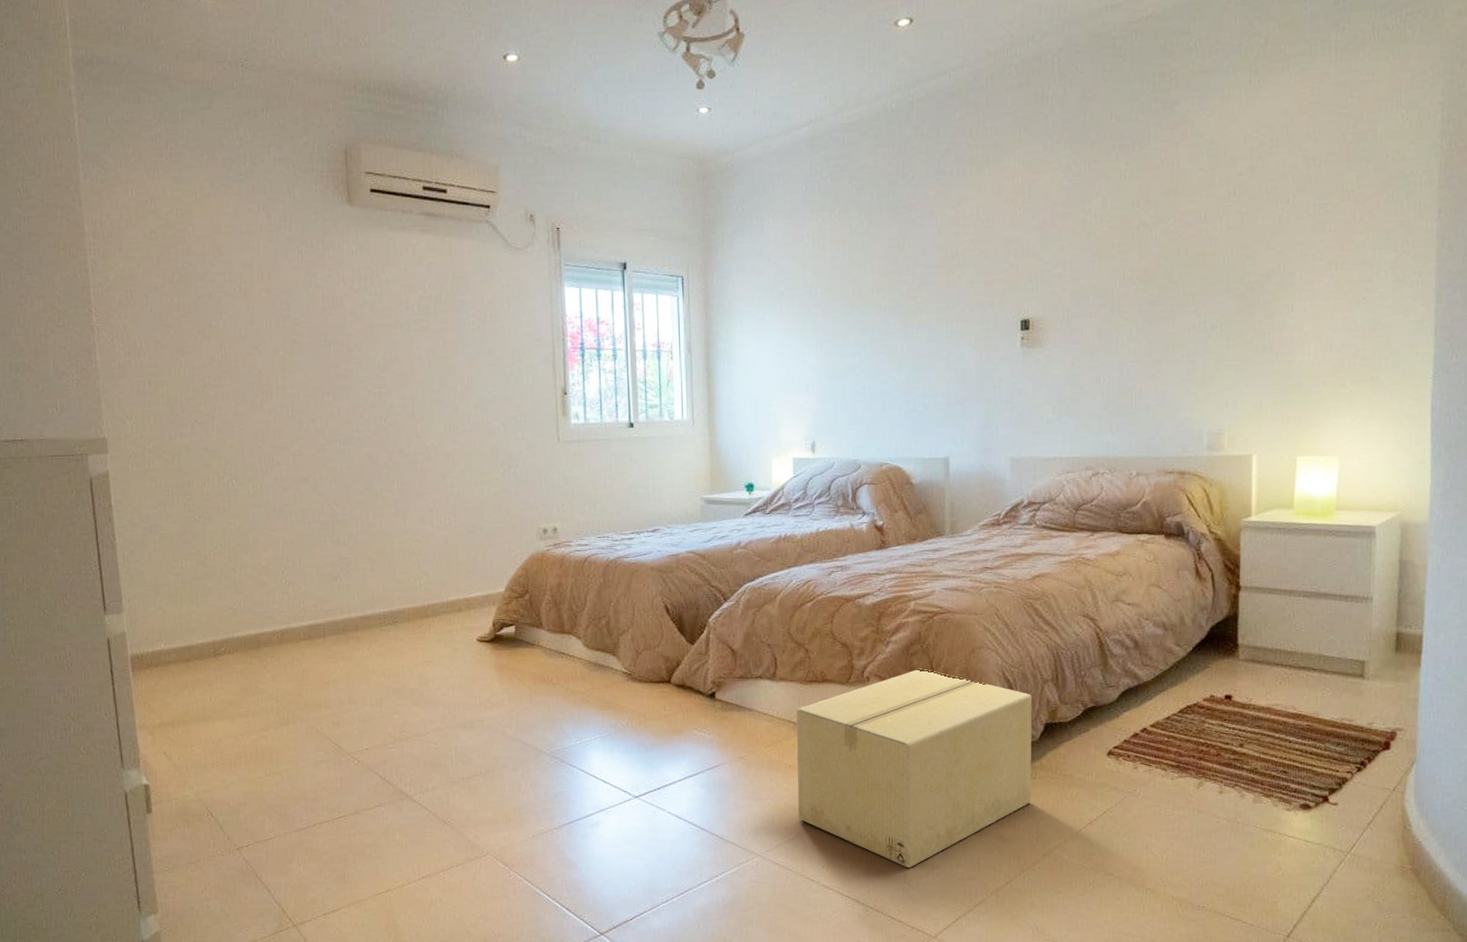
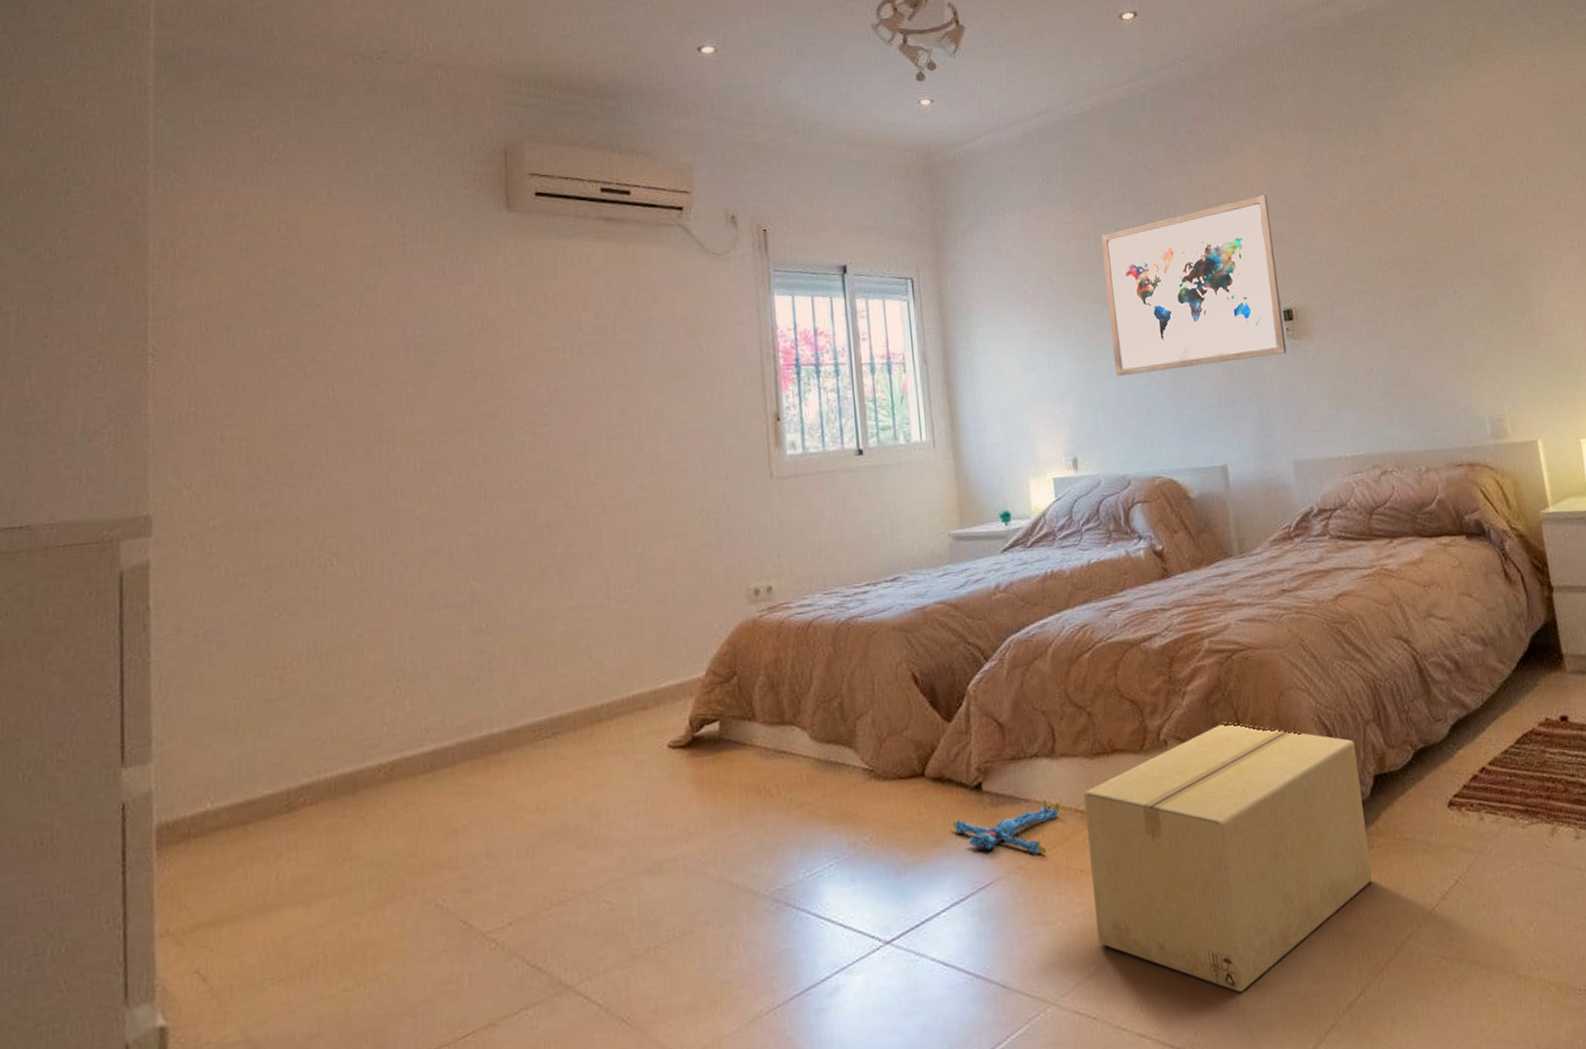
plush toy: none [690,710,778,750] -> present [952,798,1061,855]
wall art: none [856,207,1020,374] -> present [1101,194,1287,377]

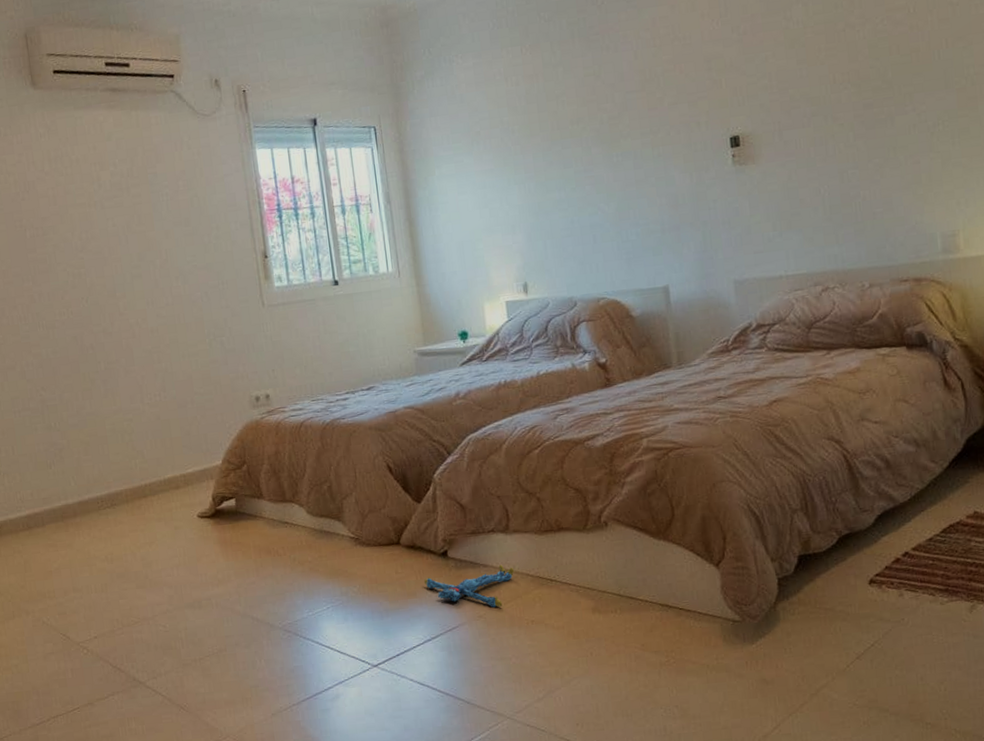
cardboard box: present [1084,722,1373,993] -> none [534,508,792,720]
wall art: present [1101,194,1287,377] -> none [550,21,732,208]

